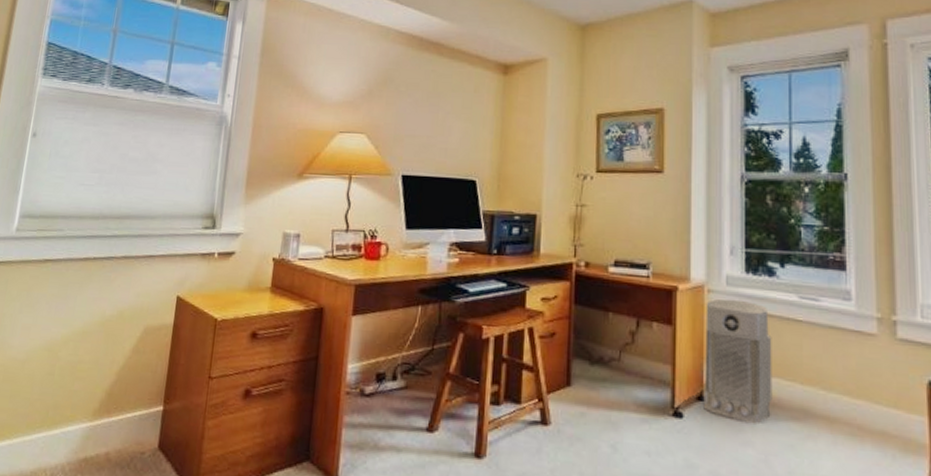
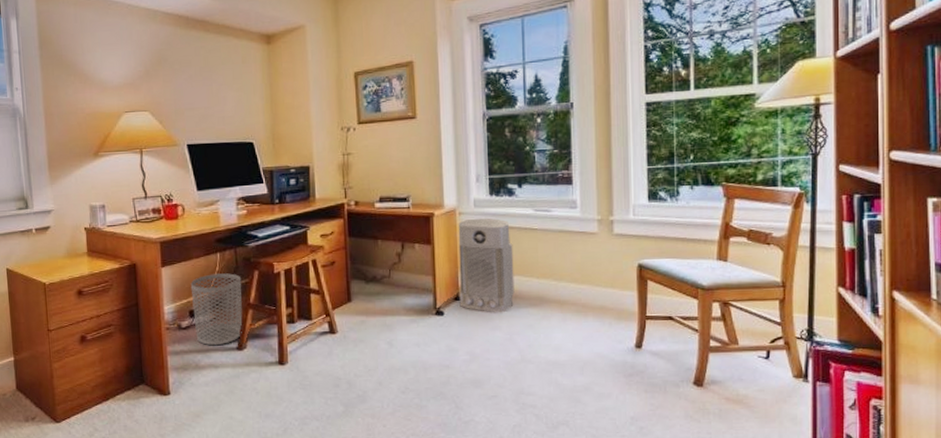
waste bin: none [380,330,443,423] -> present [190,273,243,346]

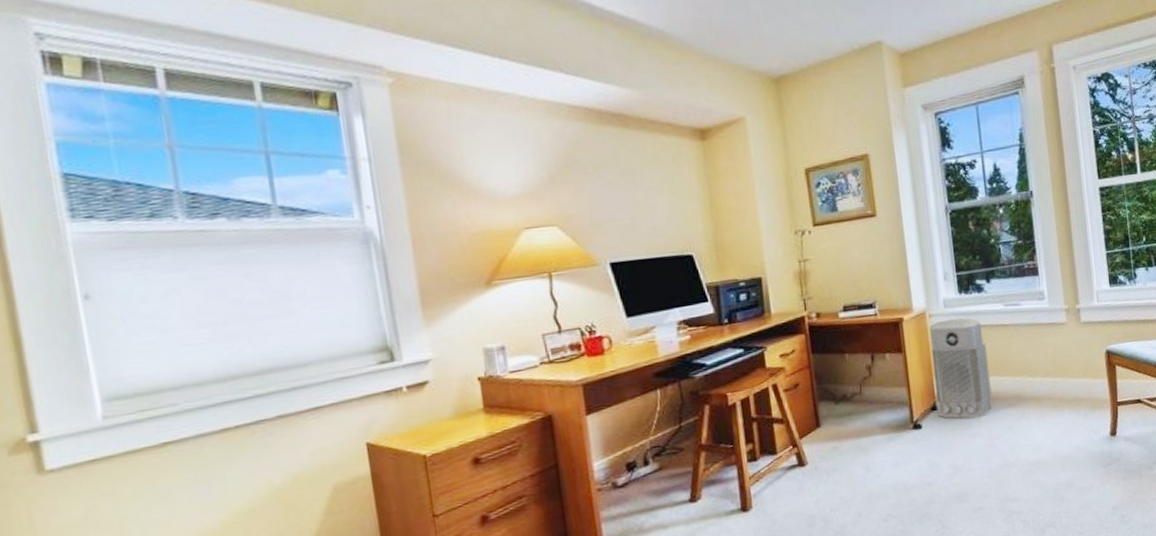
waste bin: present [190,273,243,346] -> none [625,412,695,503]

